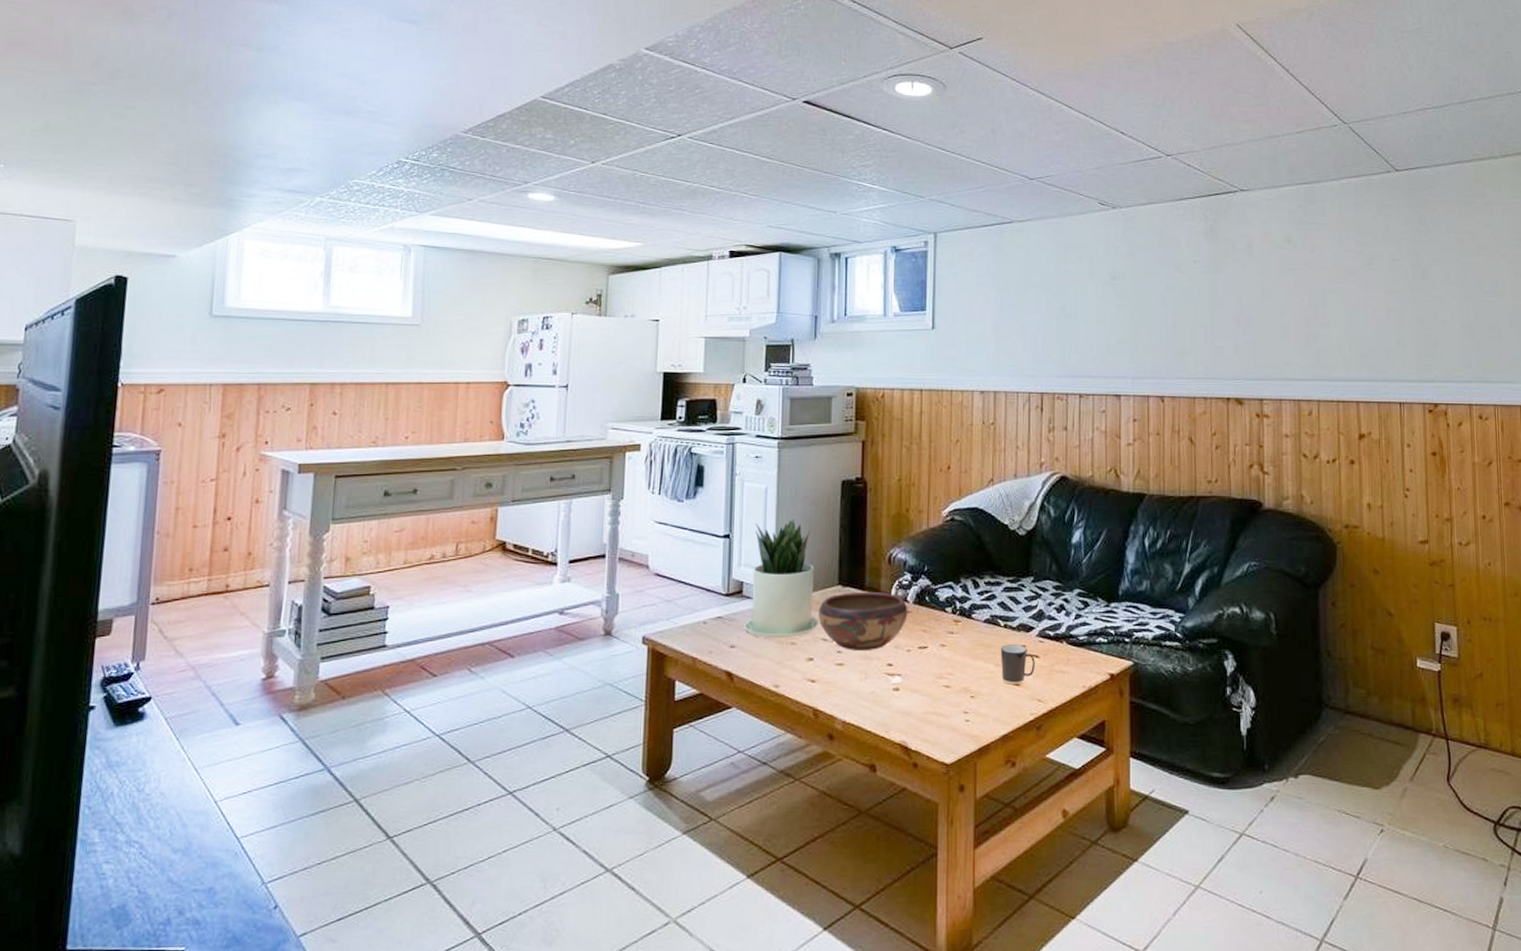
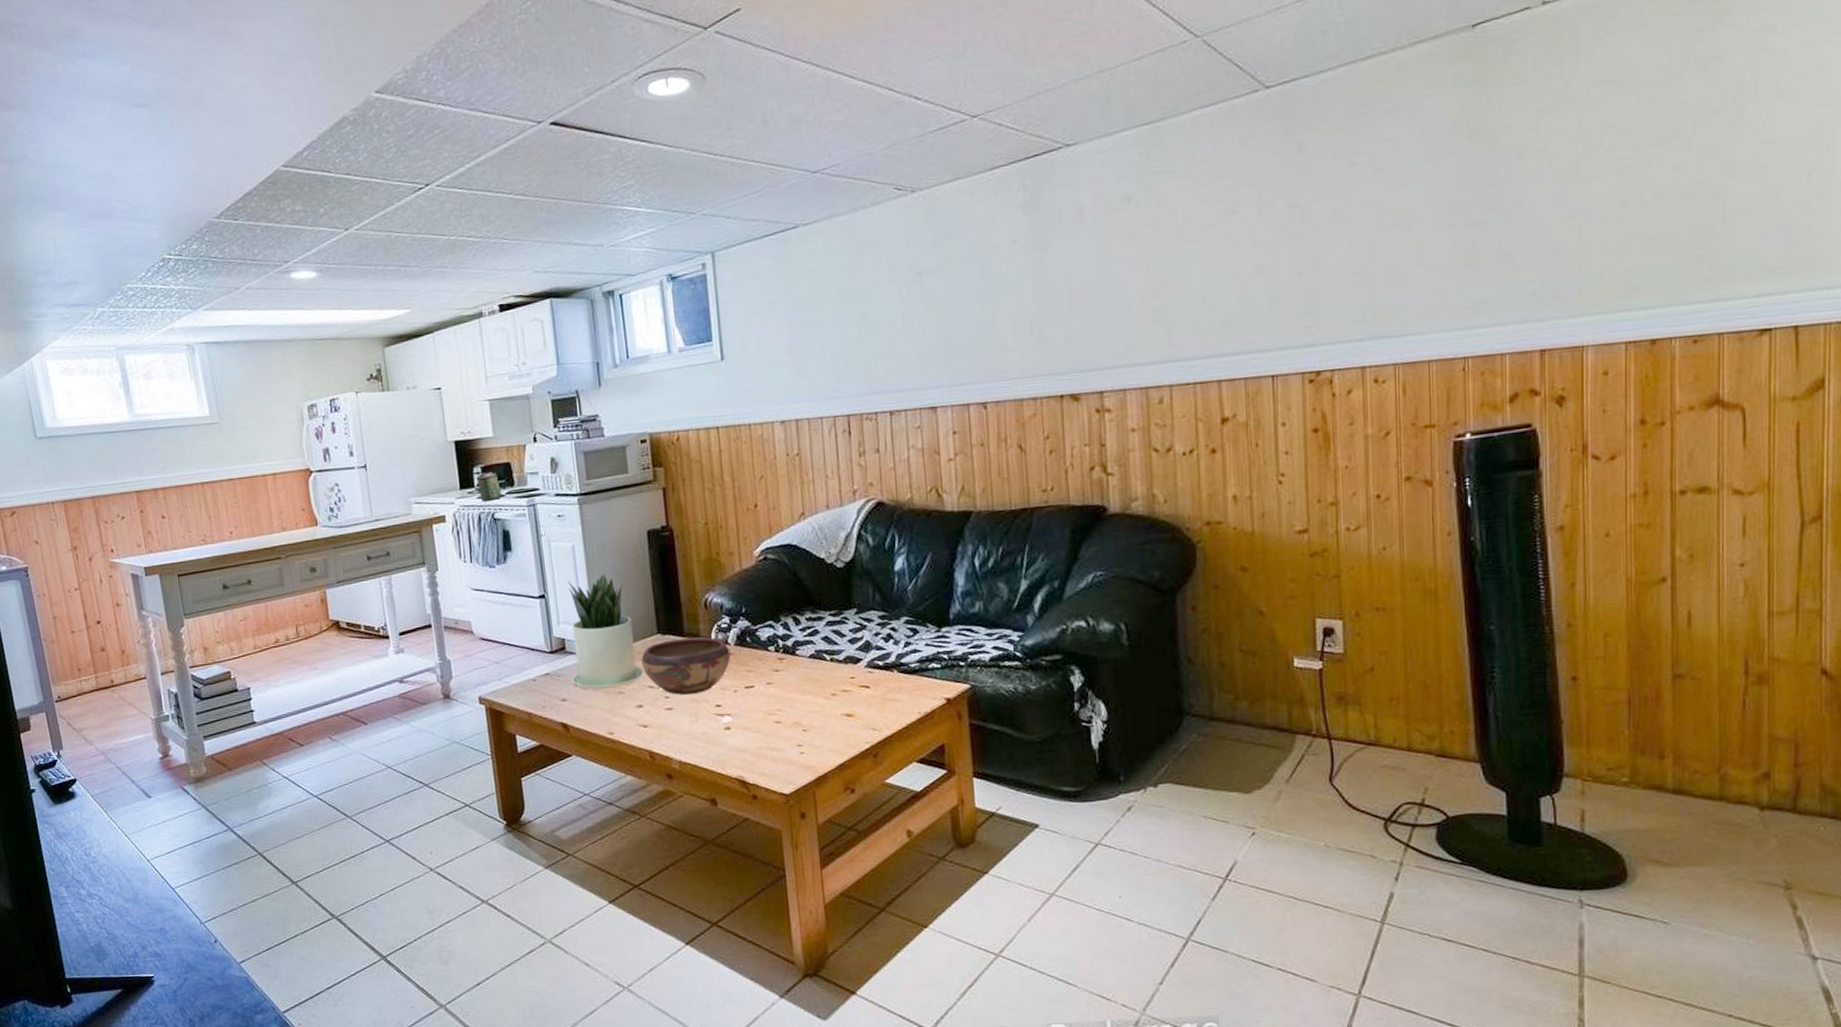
canister: none [679,407,703,435] -> present [476,472,502,502]
mug: present [1000,644,1035,685] -> none [828,676,866,716]

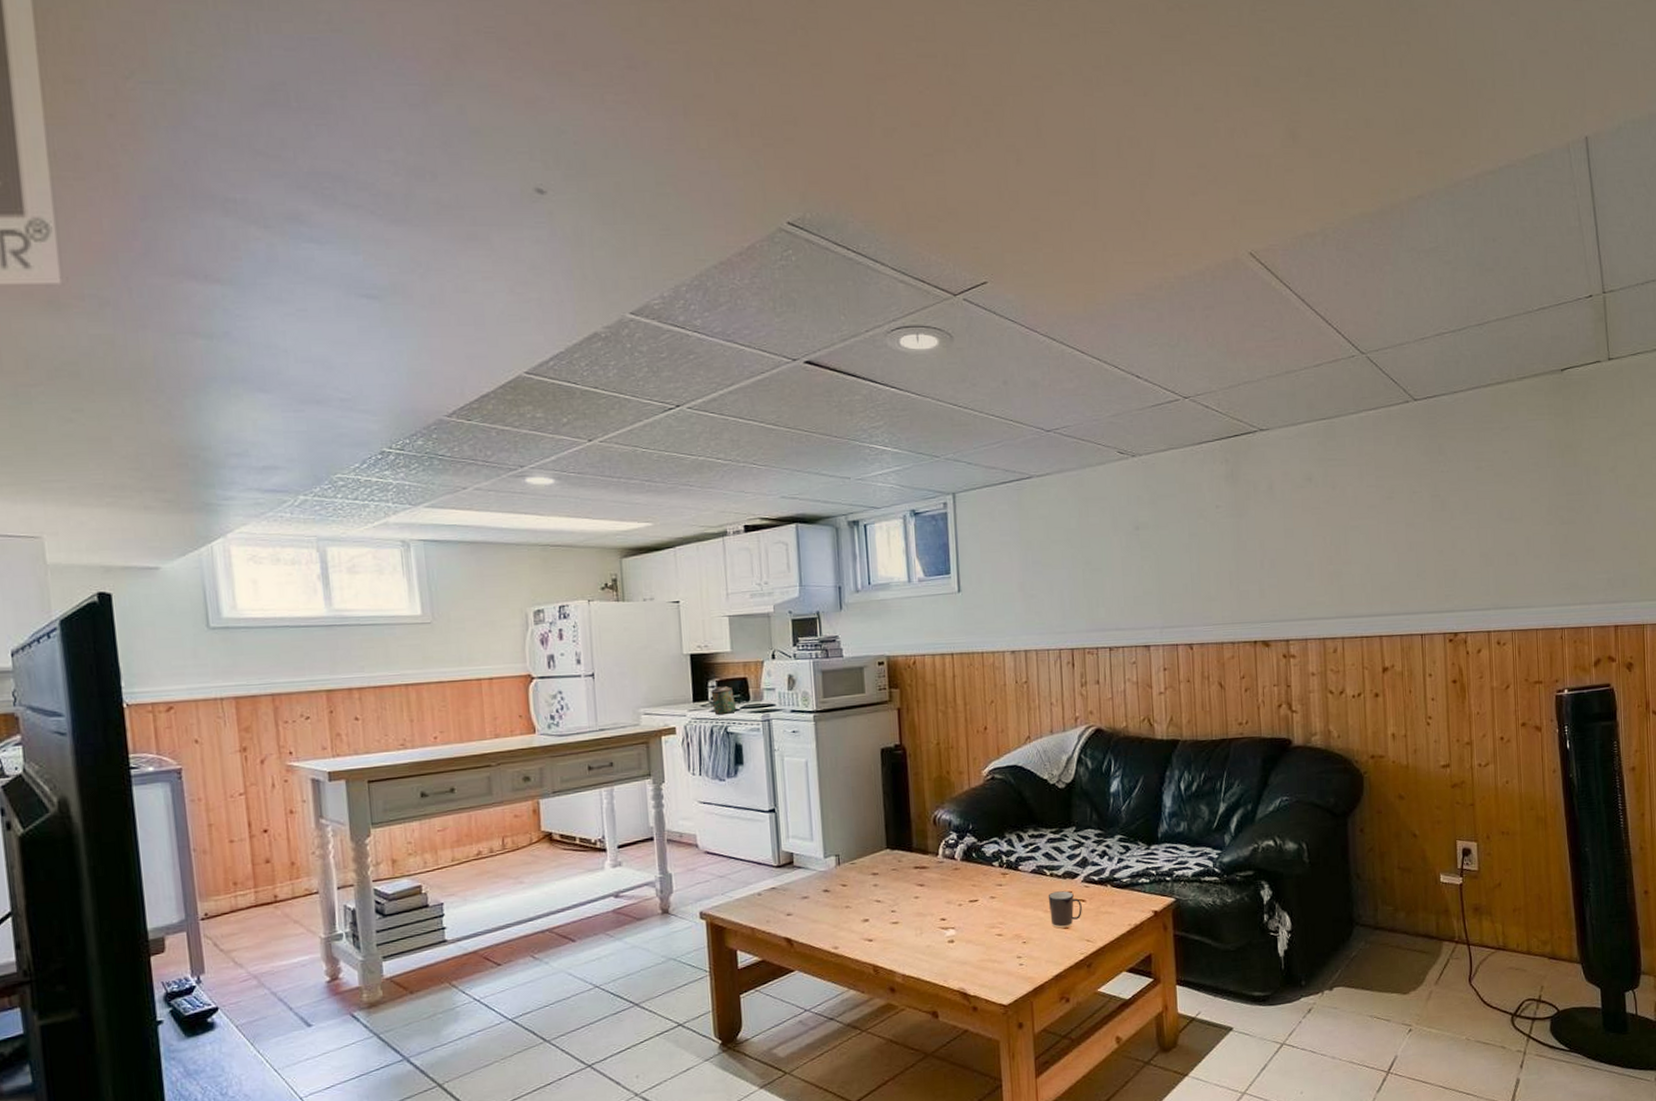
planter: present [568,573,644,690] -> none [798,789,872,905]
decorative bowl: present [641,636,731,695] -> none [869,852,957,909]
mug: none [828,676,866,716] -> present [1048,891,1082,929]

